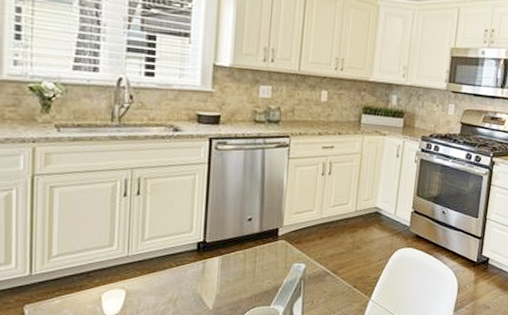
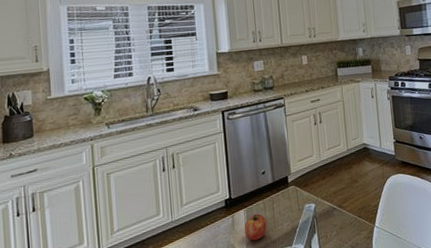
fruit: none [215,264,244,293] -> present [244,213,267,241]

